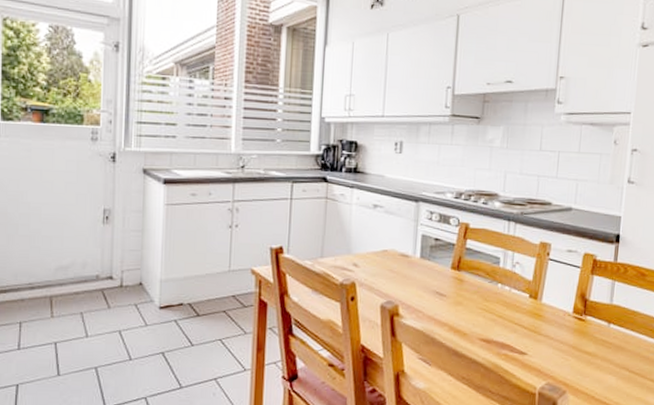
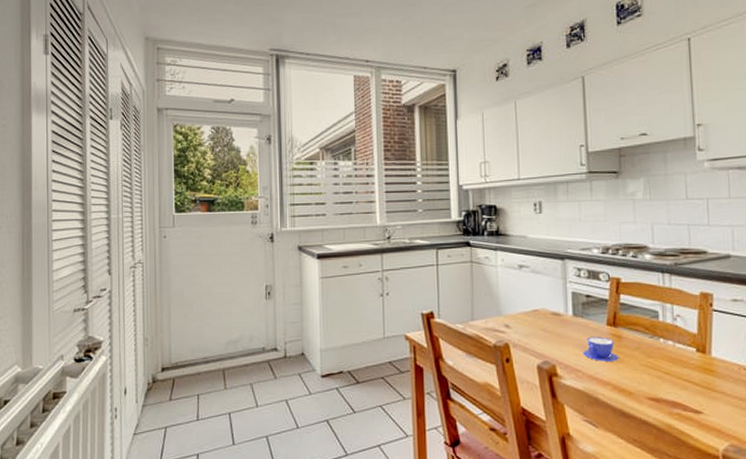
teacup: none [426,279,459,304] -> present [583,336,619,361]

